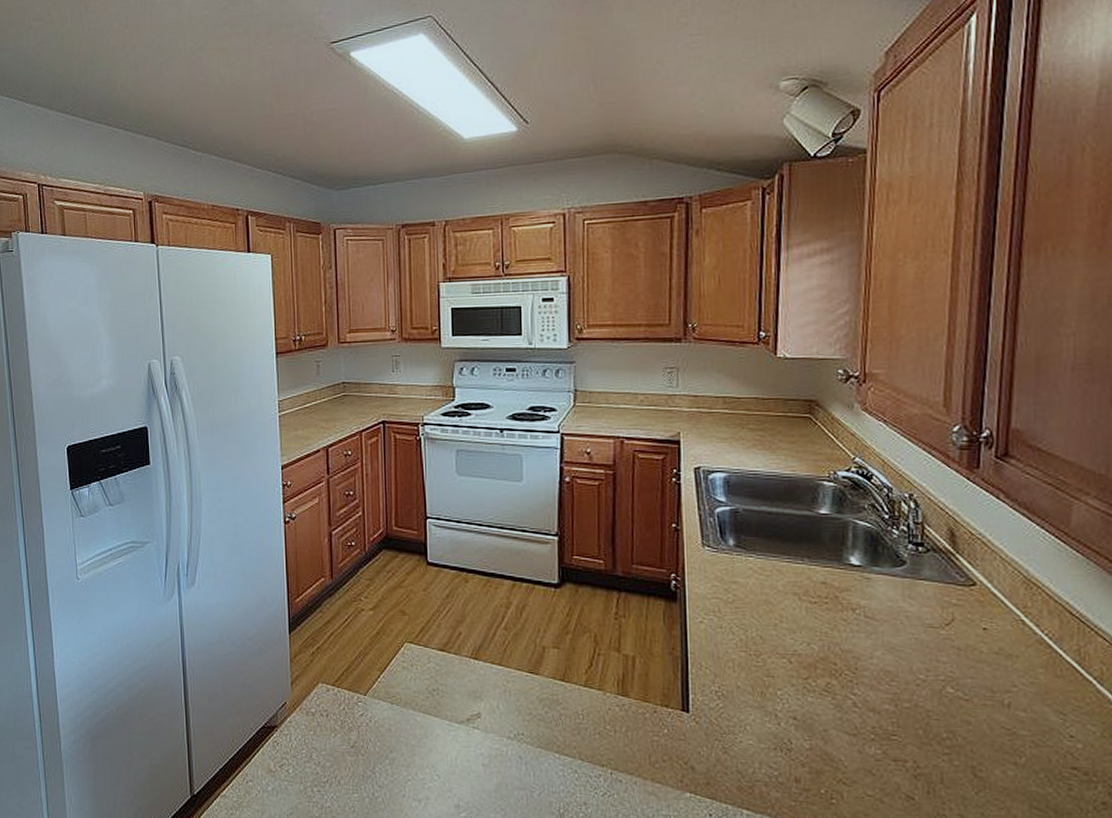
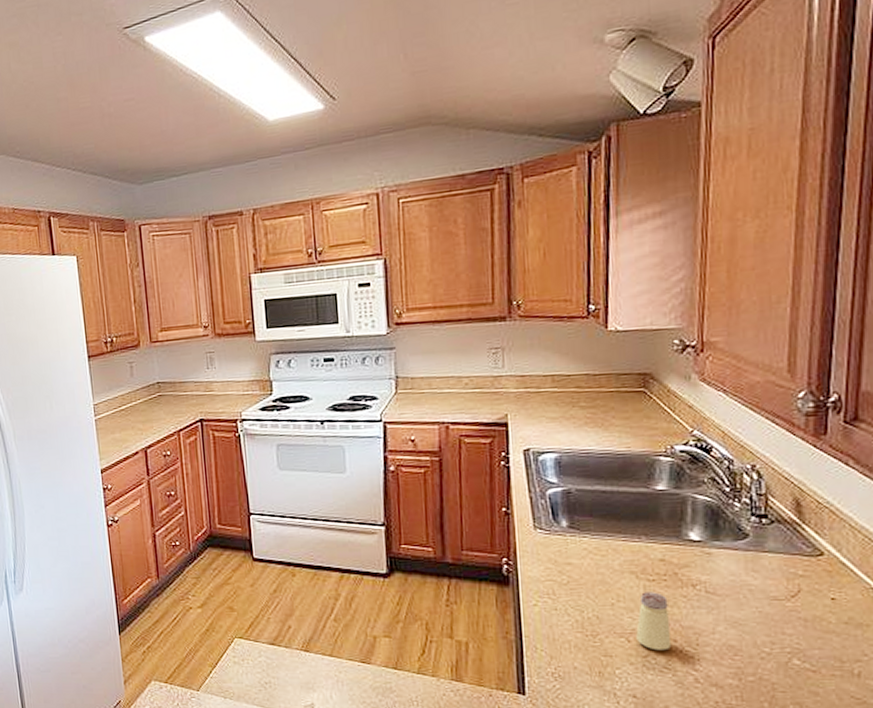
saltshaker: none [797,614,832,673] -> present [636,592,672,651]

